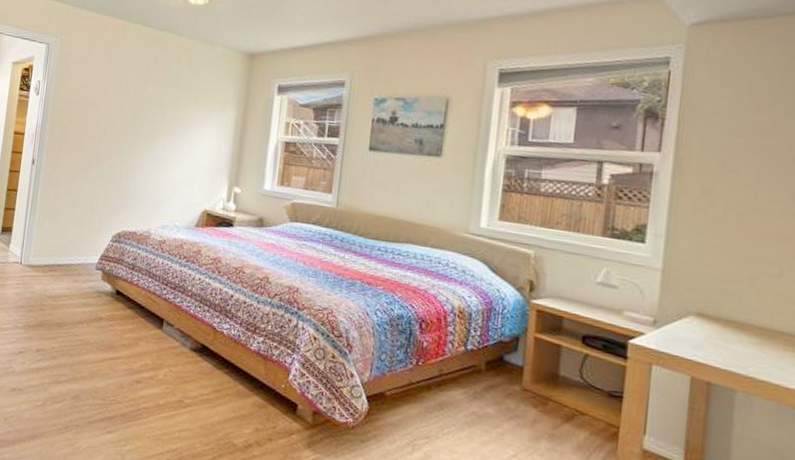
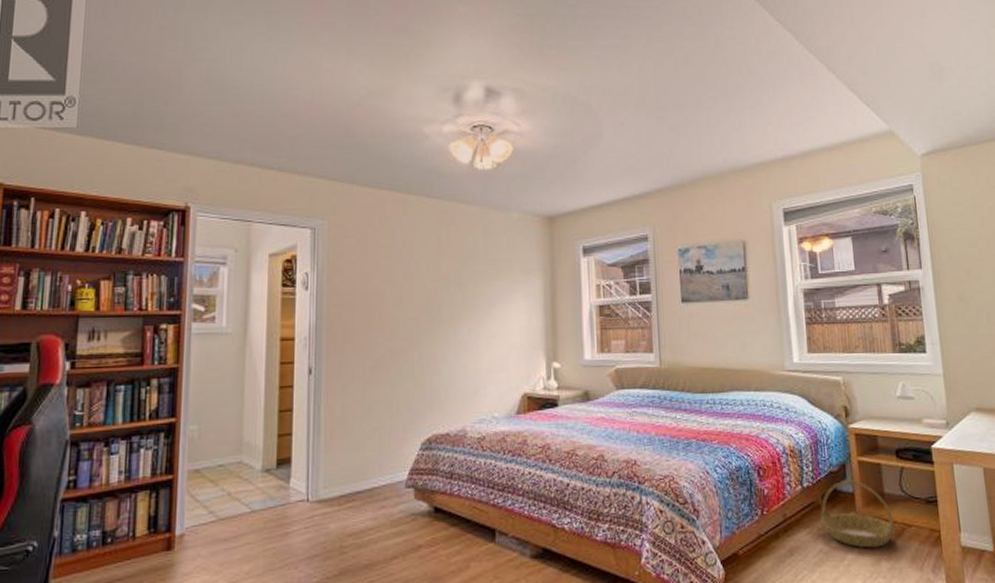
basket: none [480,352,565,426] -> present [821,480,896,548]

